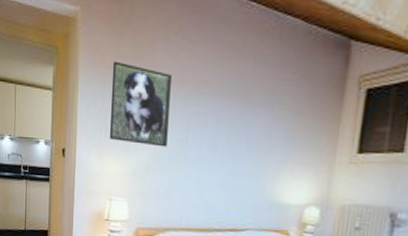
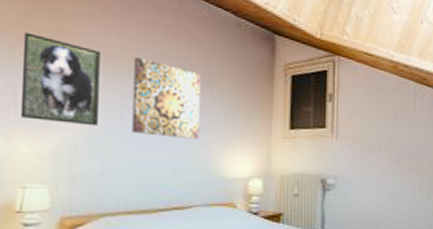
wall art: none [195,78,263,162] -> present [132,57,201,139]

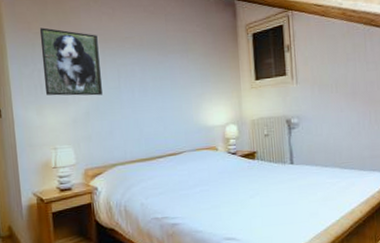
wall art: present [132,57,201,139] -> none [123,35,182,98]

